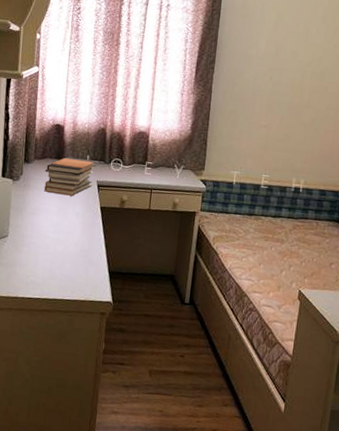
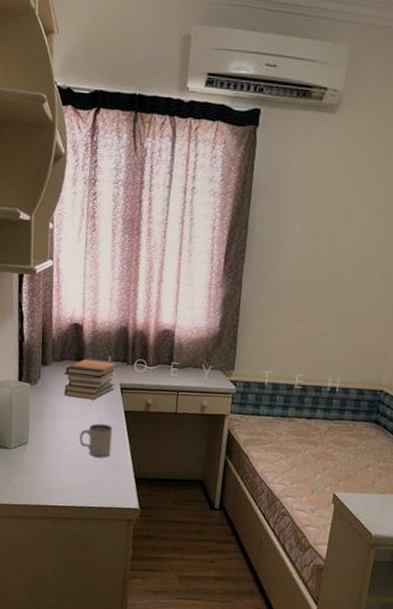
mug: none [57,218,89,252] -> present [79,423,113,458]

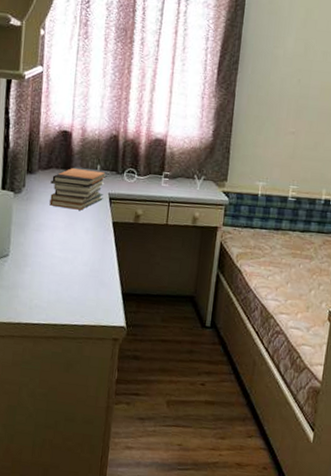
mug: present [79,423,113,458] -> none [64,235,100,272]

